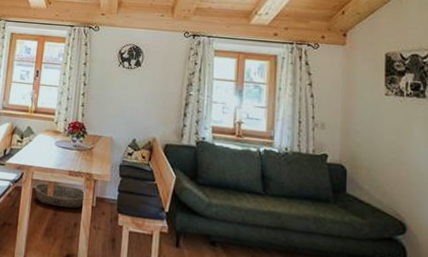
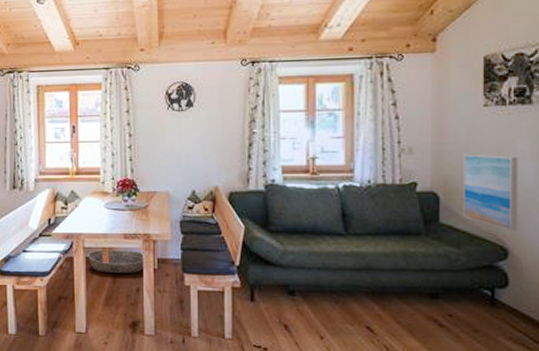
wall art: none [367,134,415,209] -> present [463,154,518,231]

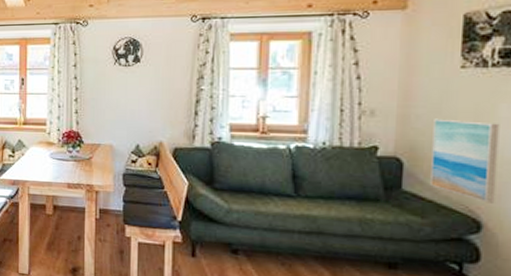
basket: present [88,250,146,273] -> none [32,197,88,222]

